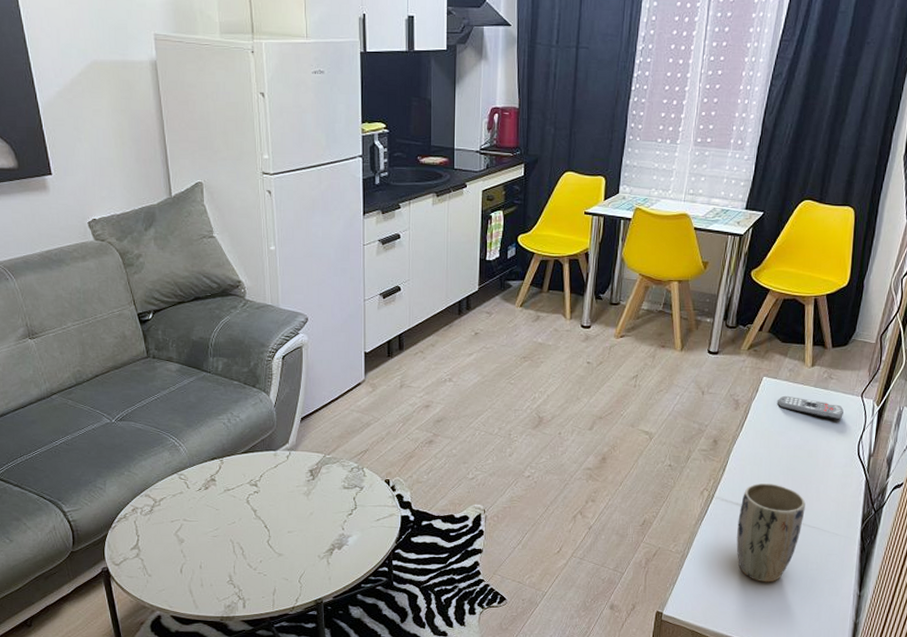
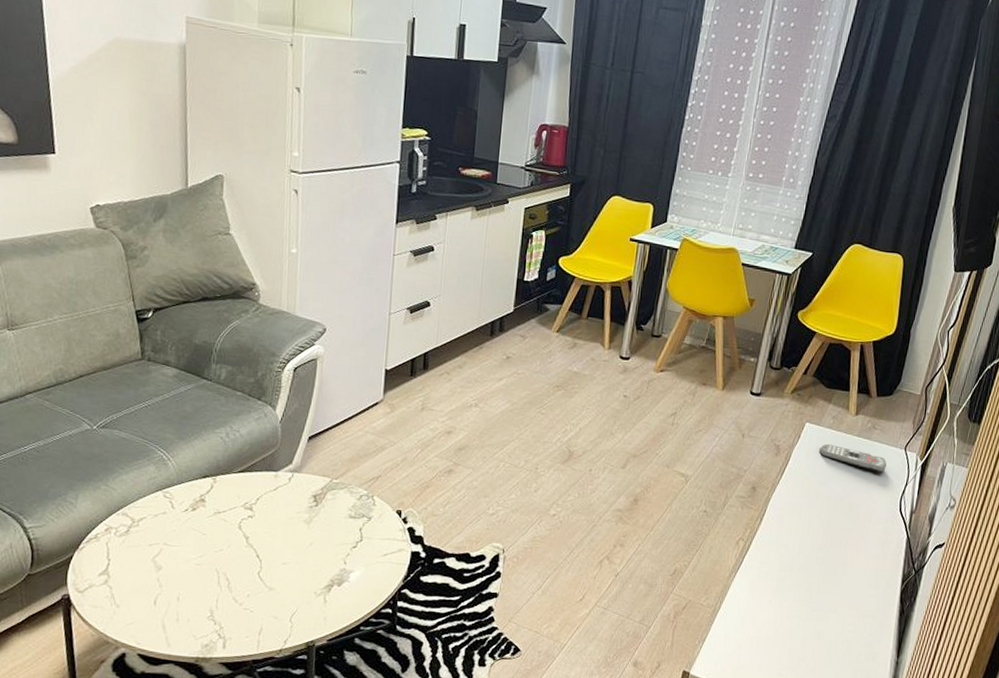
plant pot: present [736,483,806,583] -> none [771,535,845,644]

